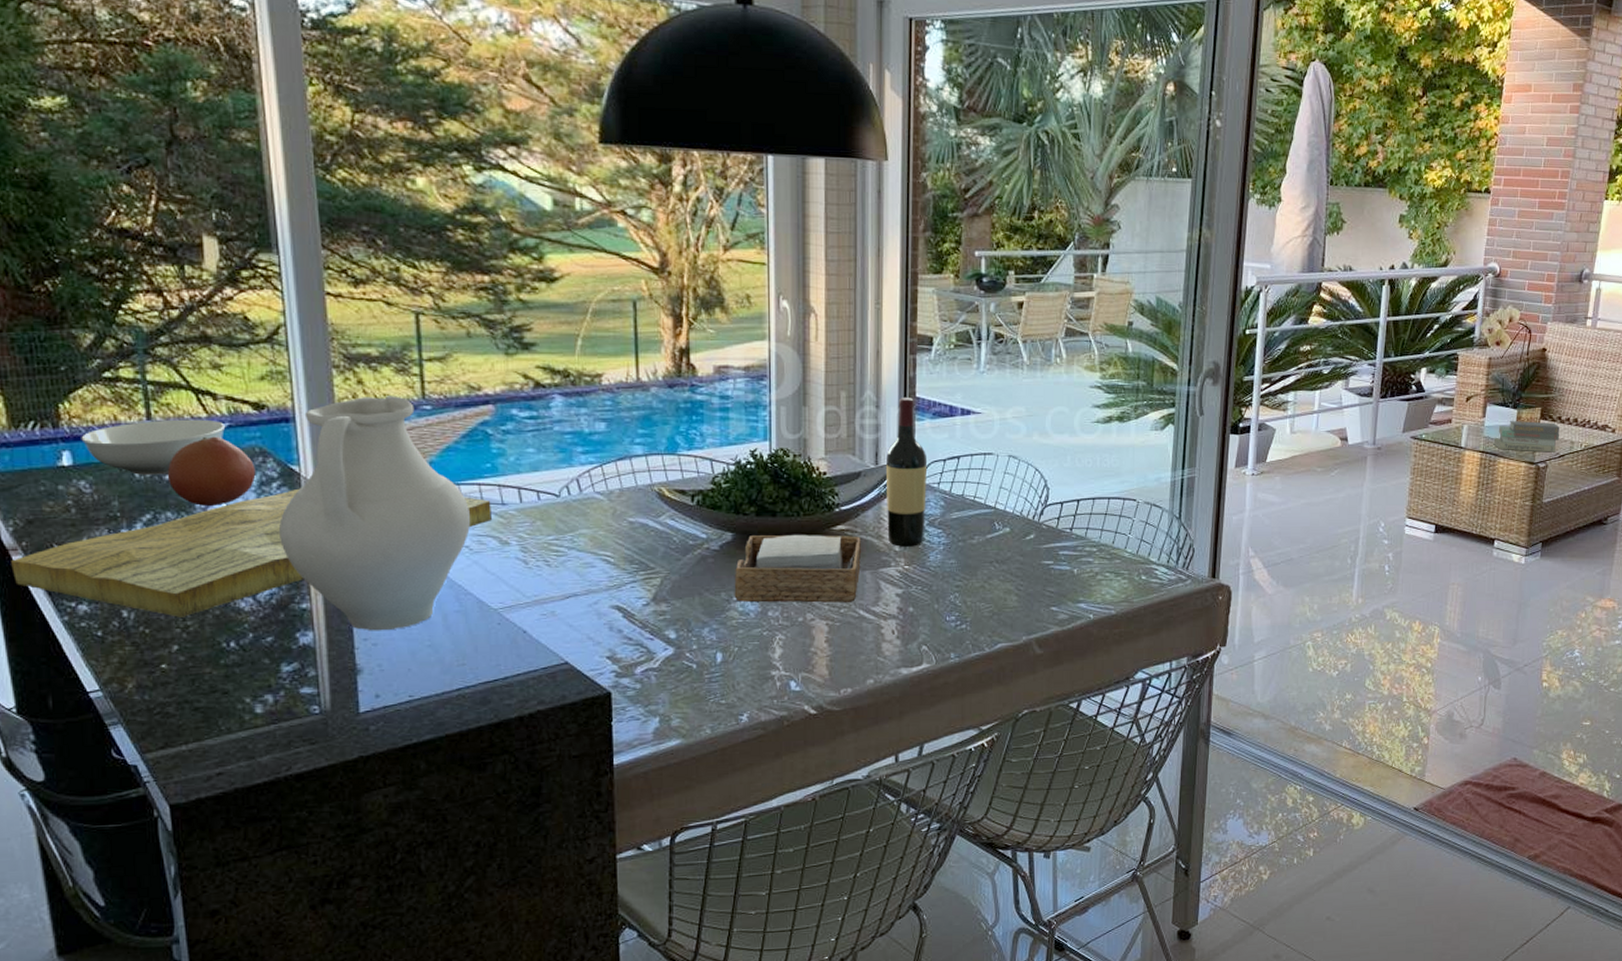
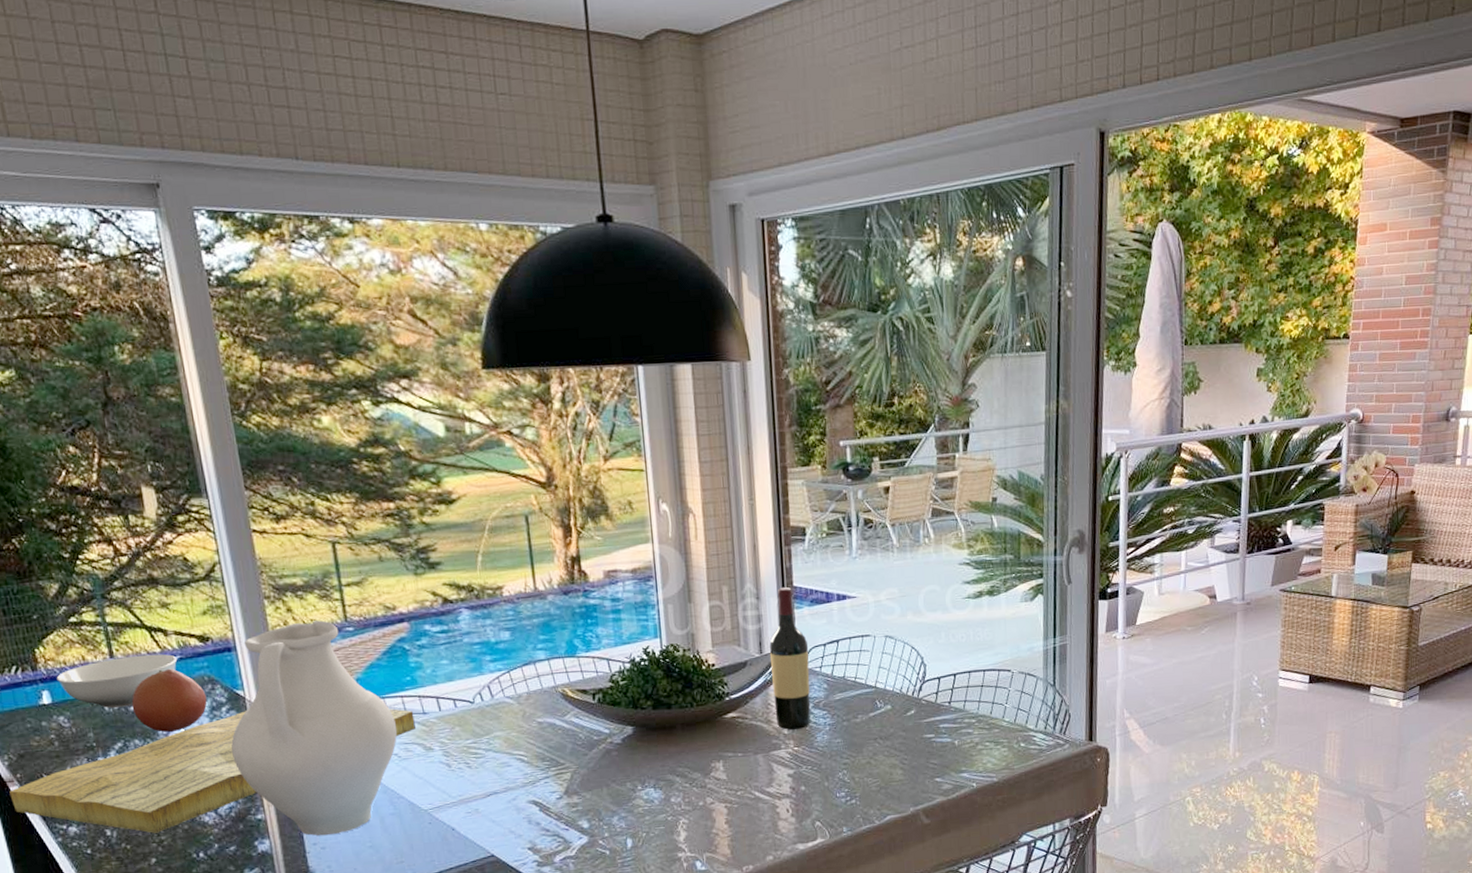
napkin holder: present [734,535,862,603] -> none [637,722,753,791]
books: present [1493,421,1559,453] -> none [1364,565,1432,596]

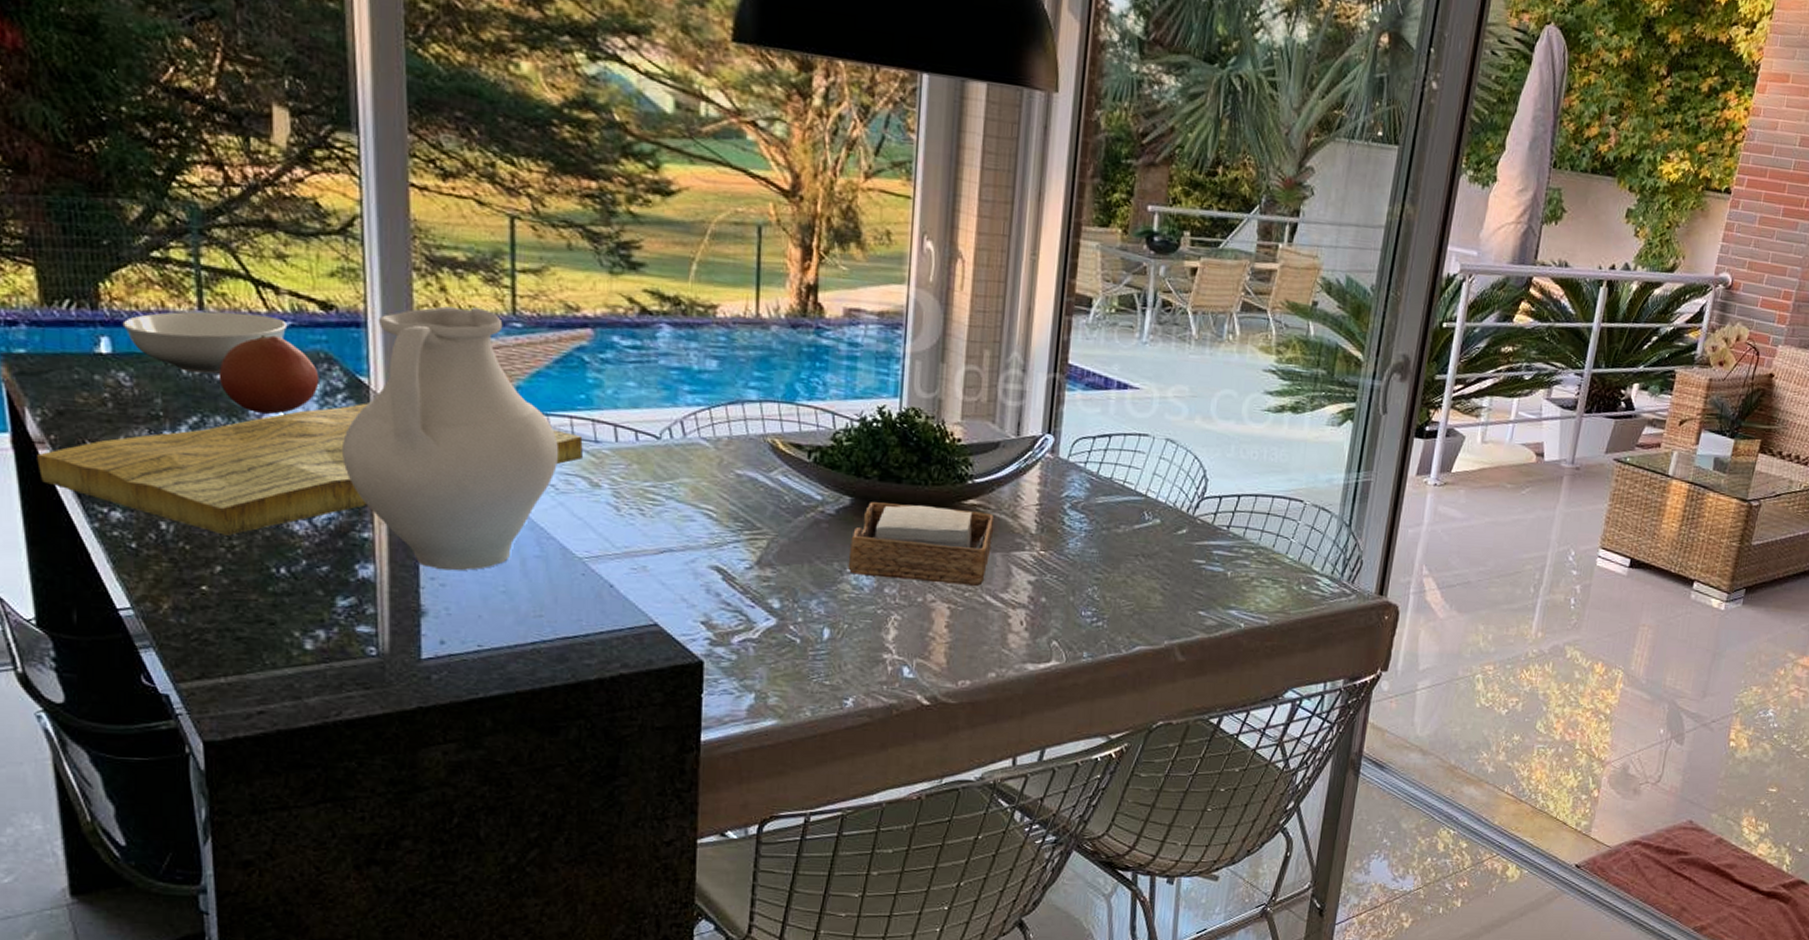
napkin holder: none [637,722,753,791] -> present [848,502,995,586]
wine bottle: present [769,587,811,730] -> none [1023,363,1076,531]

